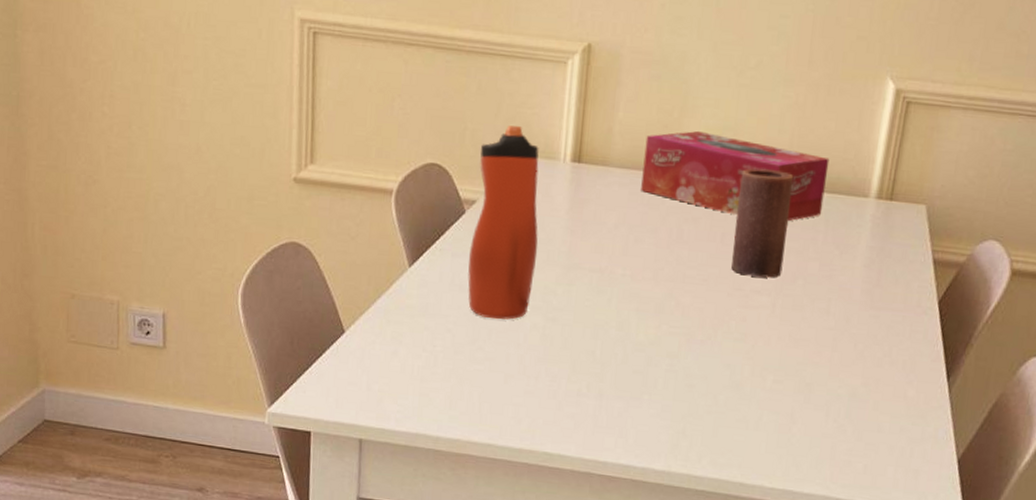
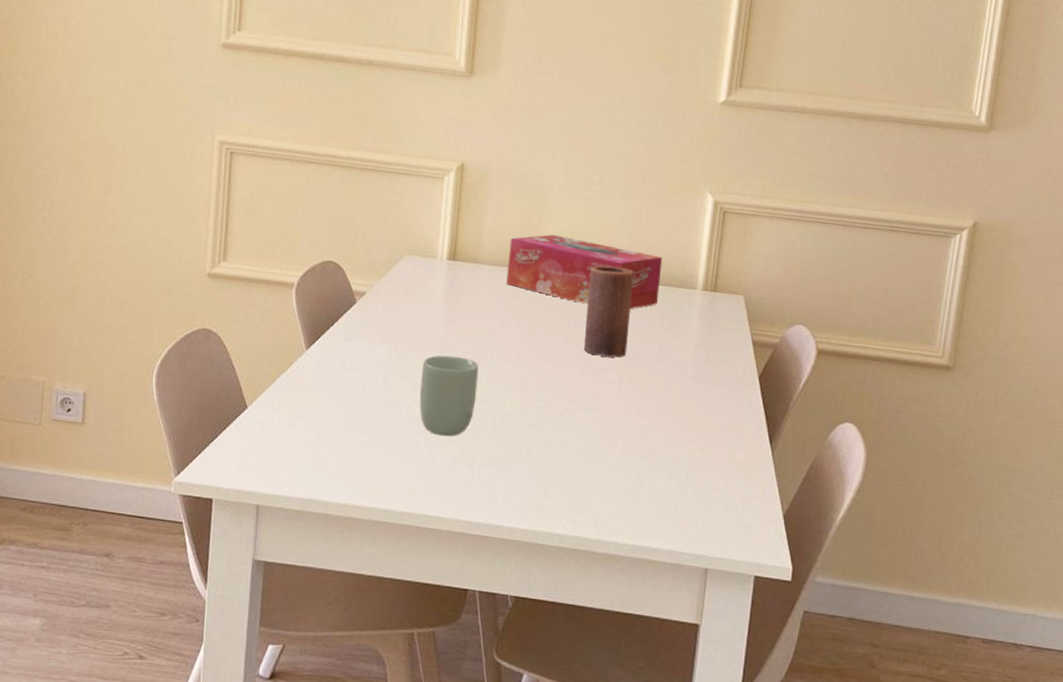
water bottle: present [468,125,539,320] -> none [357,229,420,396]
cup: none [539,274,608,367] -> present [419,355,479,437]

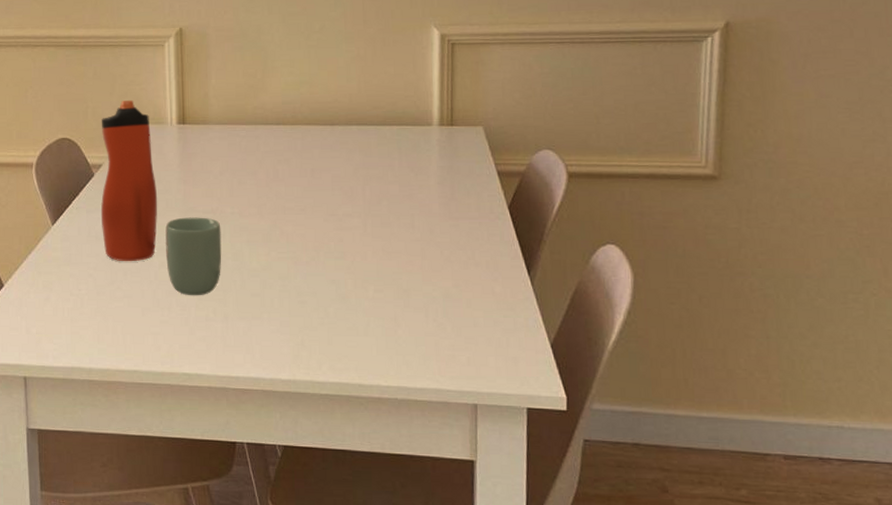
water bottle: none [357,229,420,396] -> present [100,100,158,262]
tissue box: present [506,234,663,310] -> none [237,87,394,153]
candle: present [584,265,634,358] -> none [321,112,368,203]

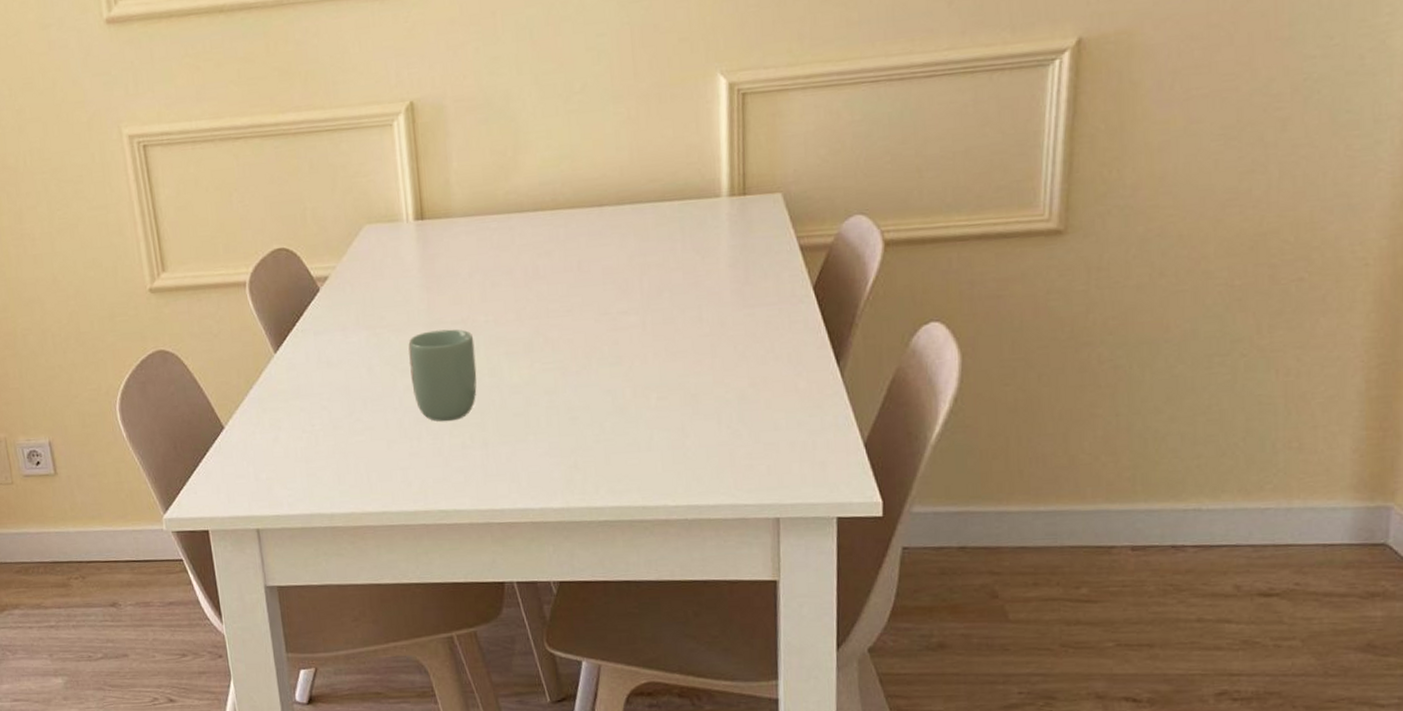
water bottle: present [100,100,158,262] -> none [324,196,399,389]

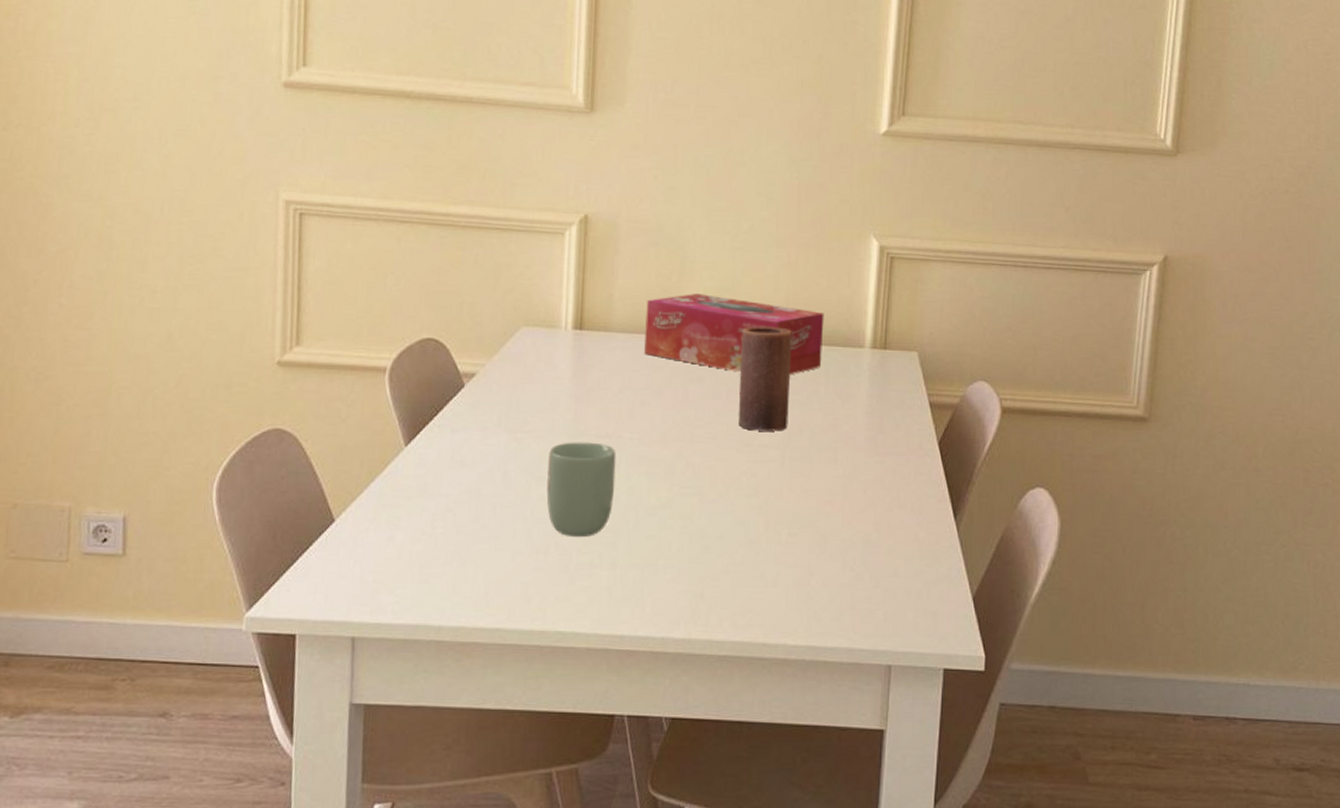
tissue box: none [484,164,676,241] -> present [644,293,824,375]
candle: none [586,188,646,299] -> present [739,326,792,431]

